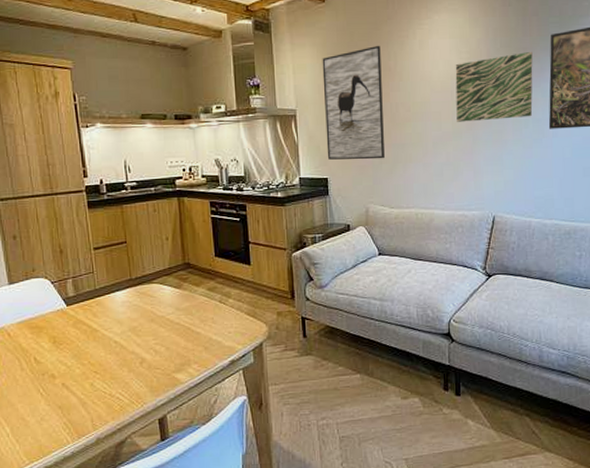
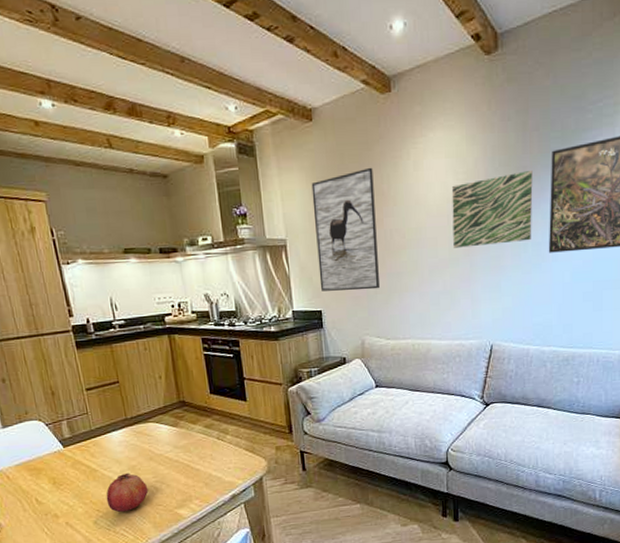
fruit: none [104,334,148,375] -> present [106,472,149,513]

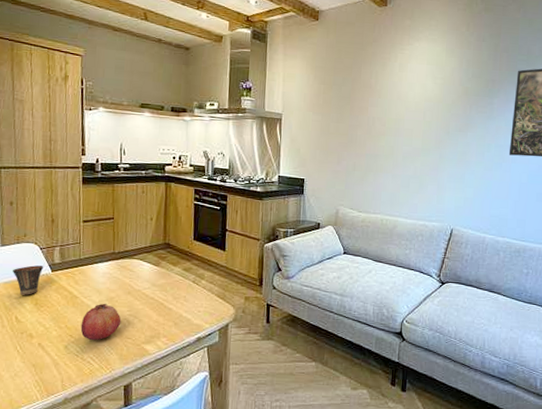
cup: none [20,443,55,476] -> present [12,265,44,295]
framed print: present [311,167,380,291] -> none [306,63,364,167]
wall art: present [451,170,533,248] -> none [426,83,500,143]

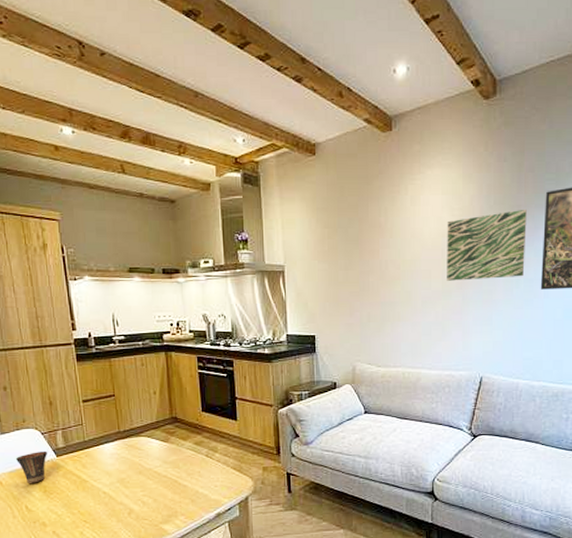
fruit: present [80,303,121,341] -> none [94,485,136,525]
wall art: none [426,83,500,143] -> present [447,209,527,281]

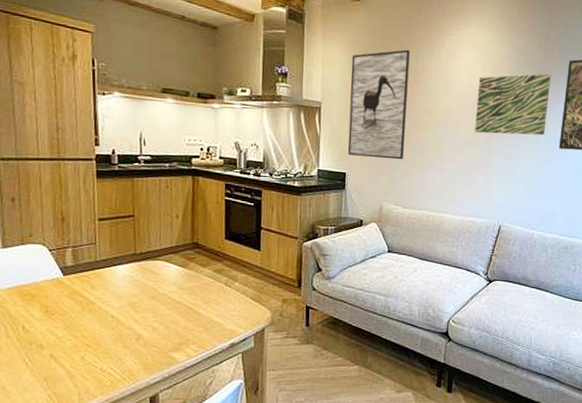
cup: present [15,451,48,483] -> none [16,269,54,302]
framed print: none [311,200,373,318] -> present [347,49,410,160]

